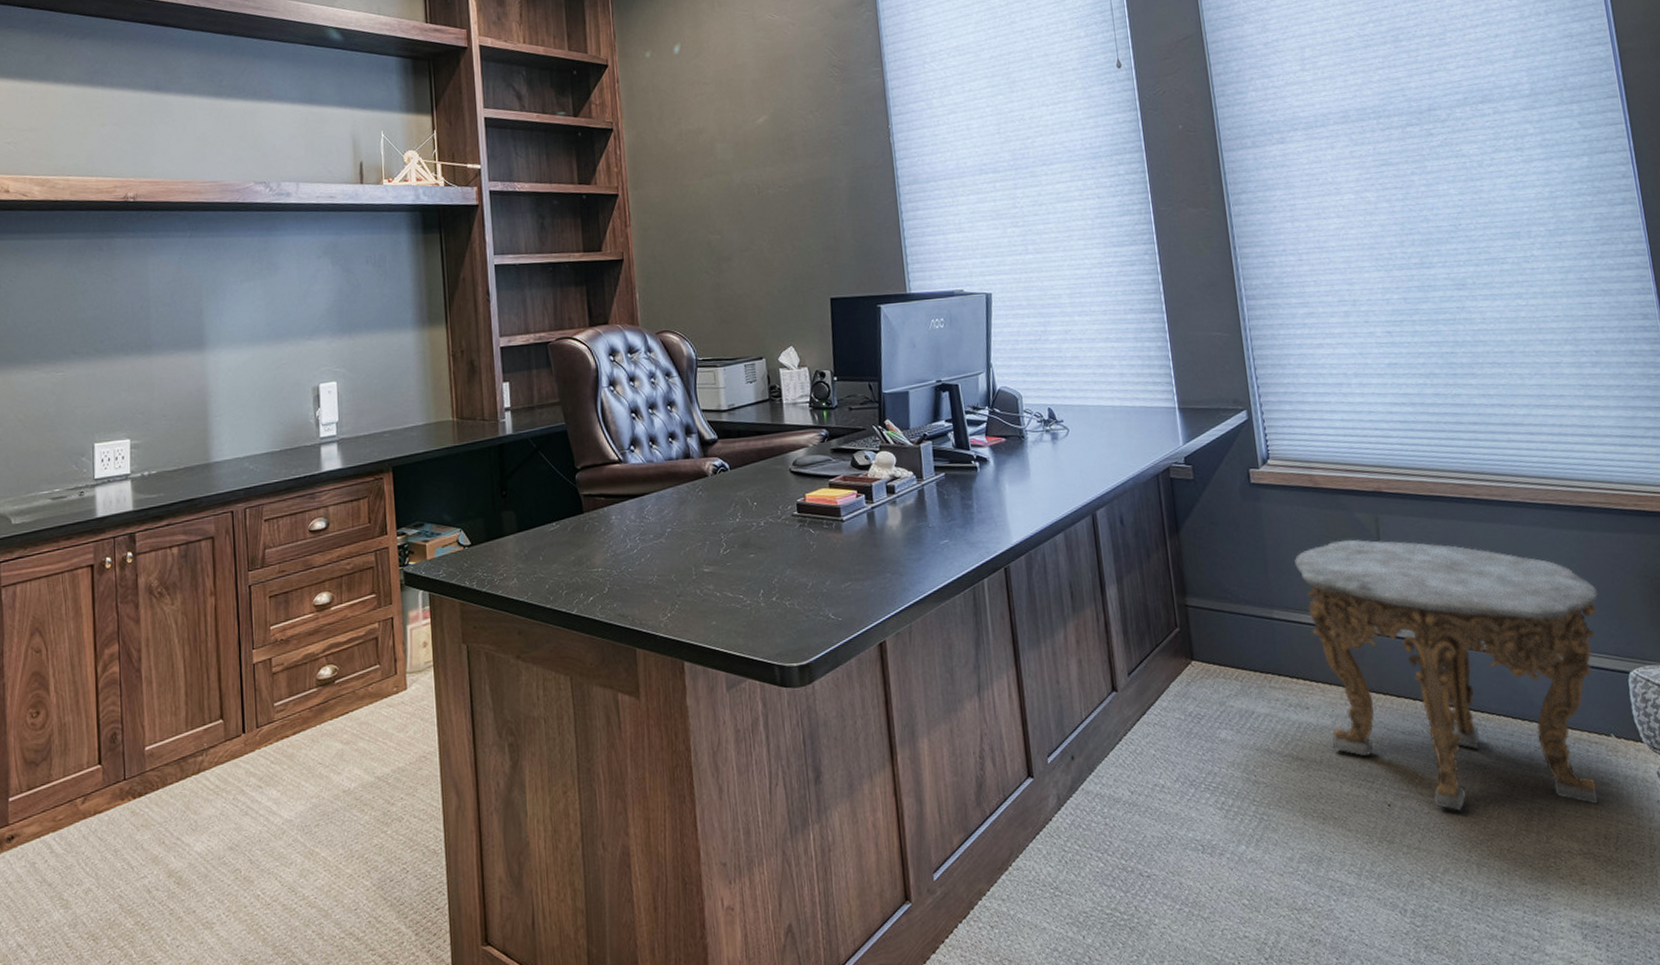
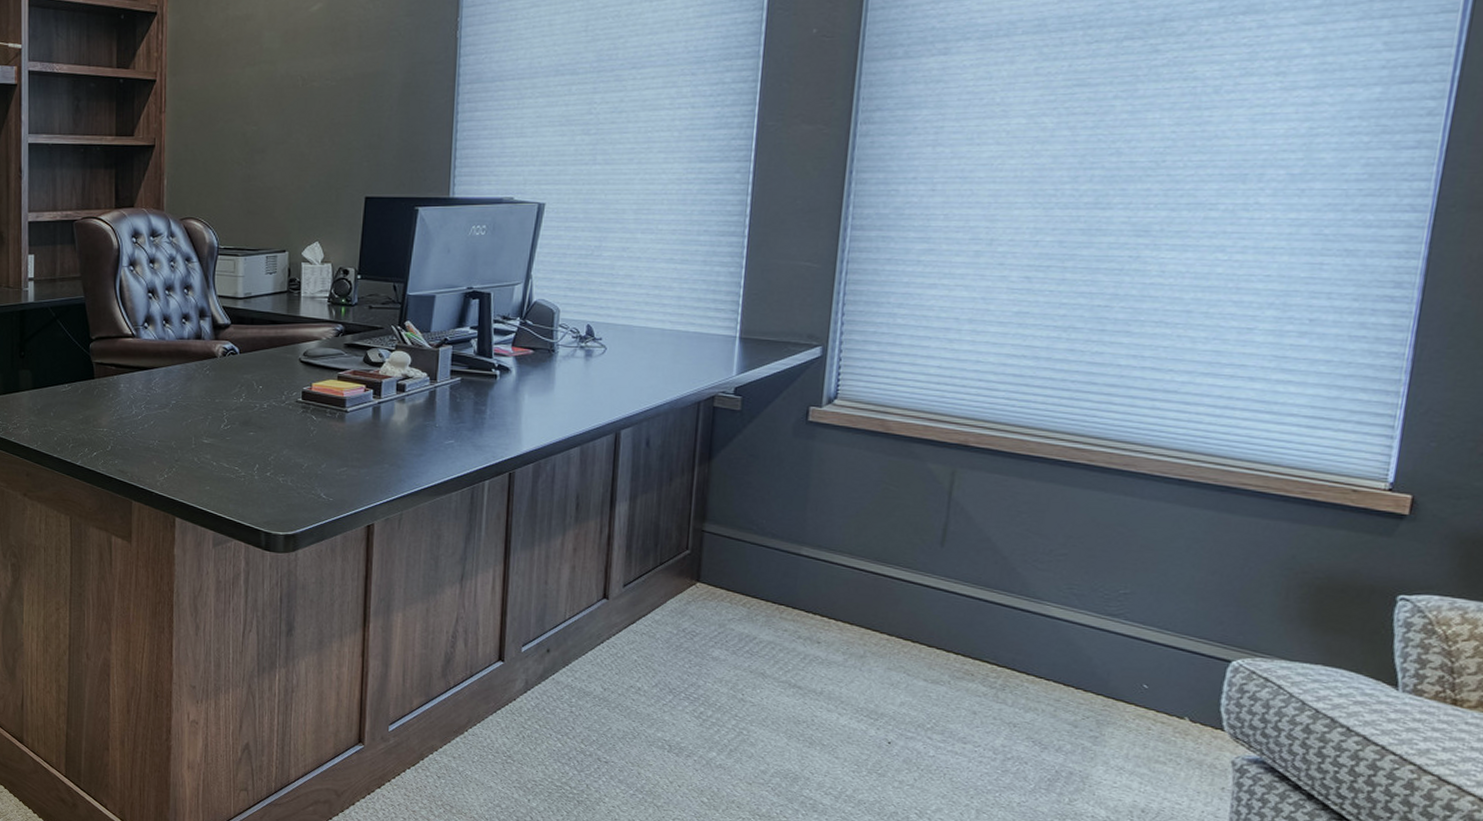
side table: present [1294,539,1599,811] -> none [839,488,1218,780]

